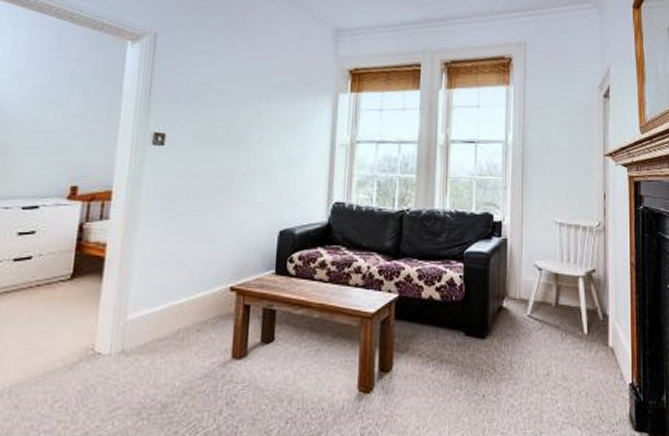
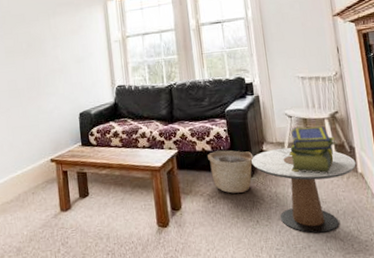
basket: none [435,301,490,357] -> present [208,150,254,193]
side table: none [487,306,608,417] -> present [251,147,357,234]
stack of books: none [533,284,589,344] -> present [289,126,336,174]

